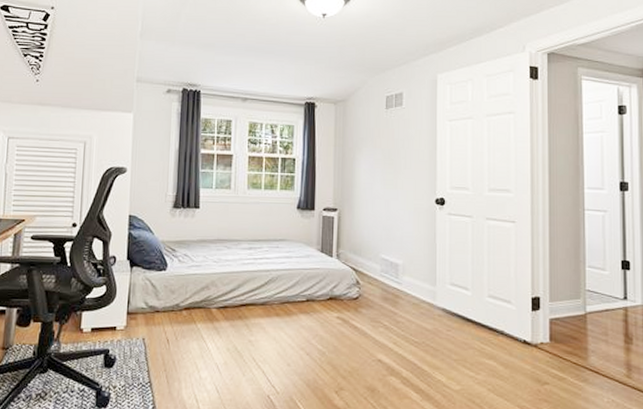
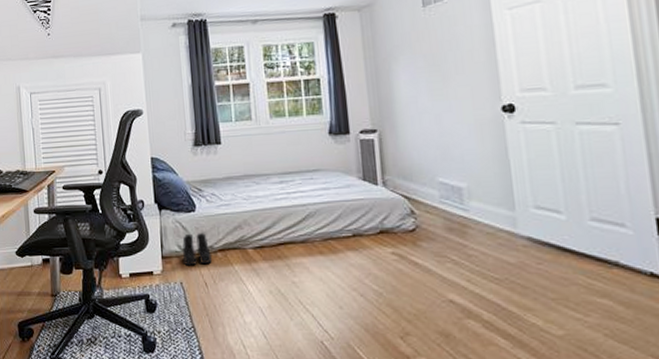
boots: none [149,291,177,323] -> present [182,233,212,266]

